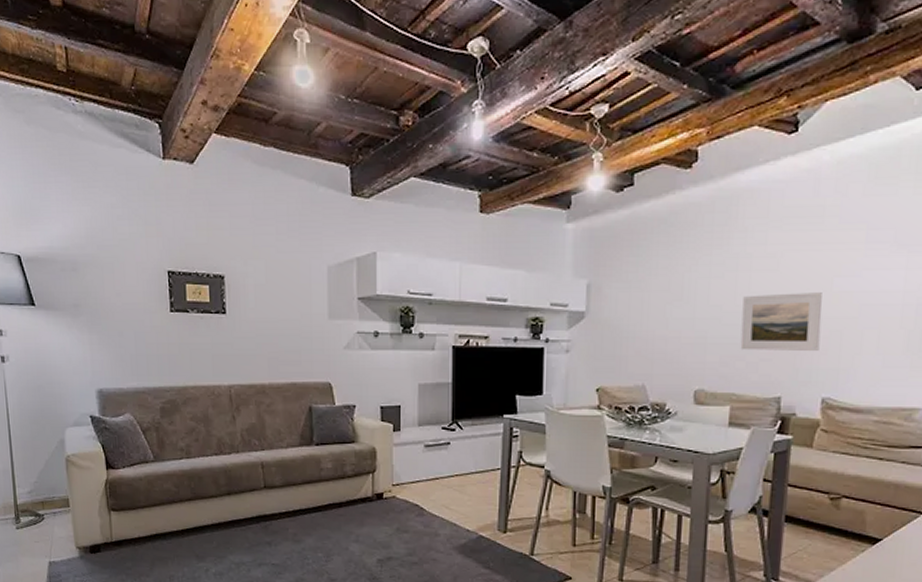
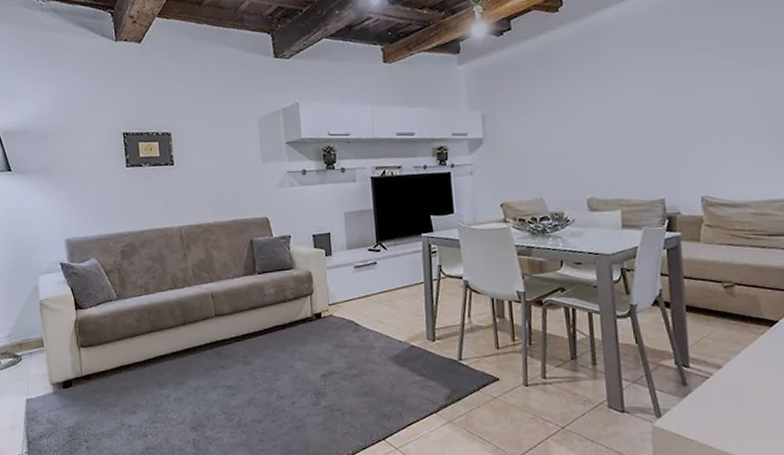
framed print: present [740,292,822,351] -> none [618,105,692,161]

